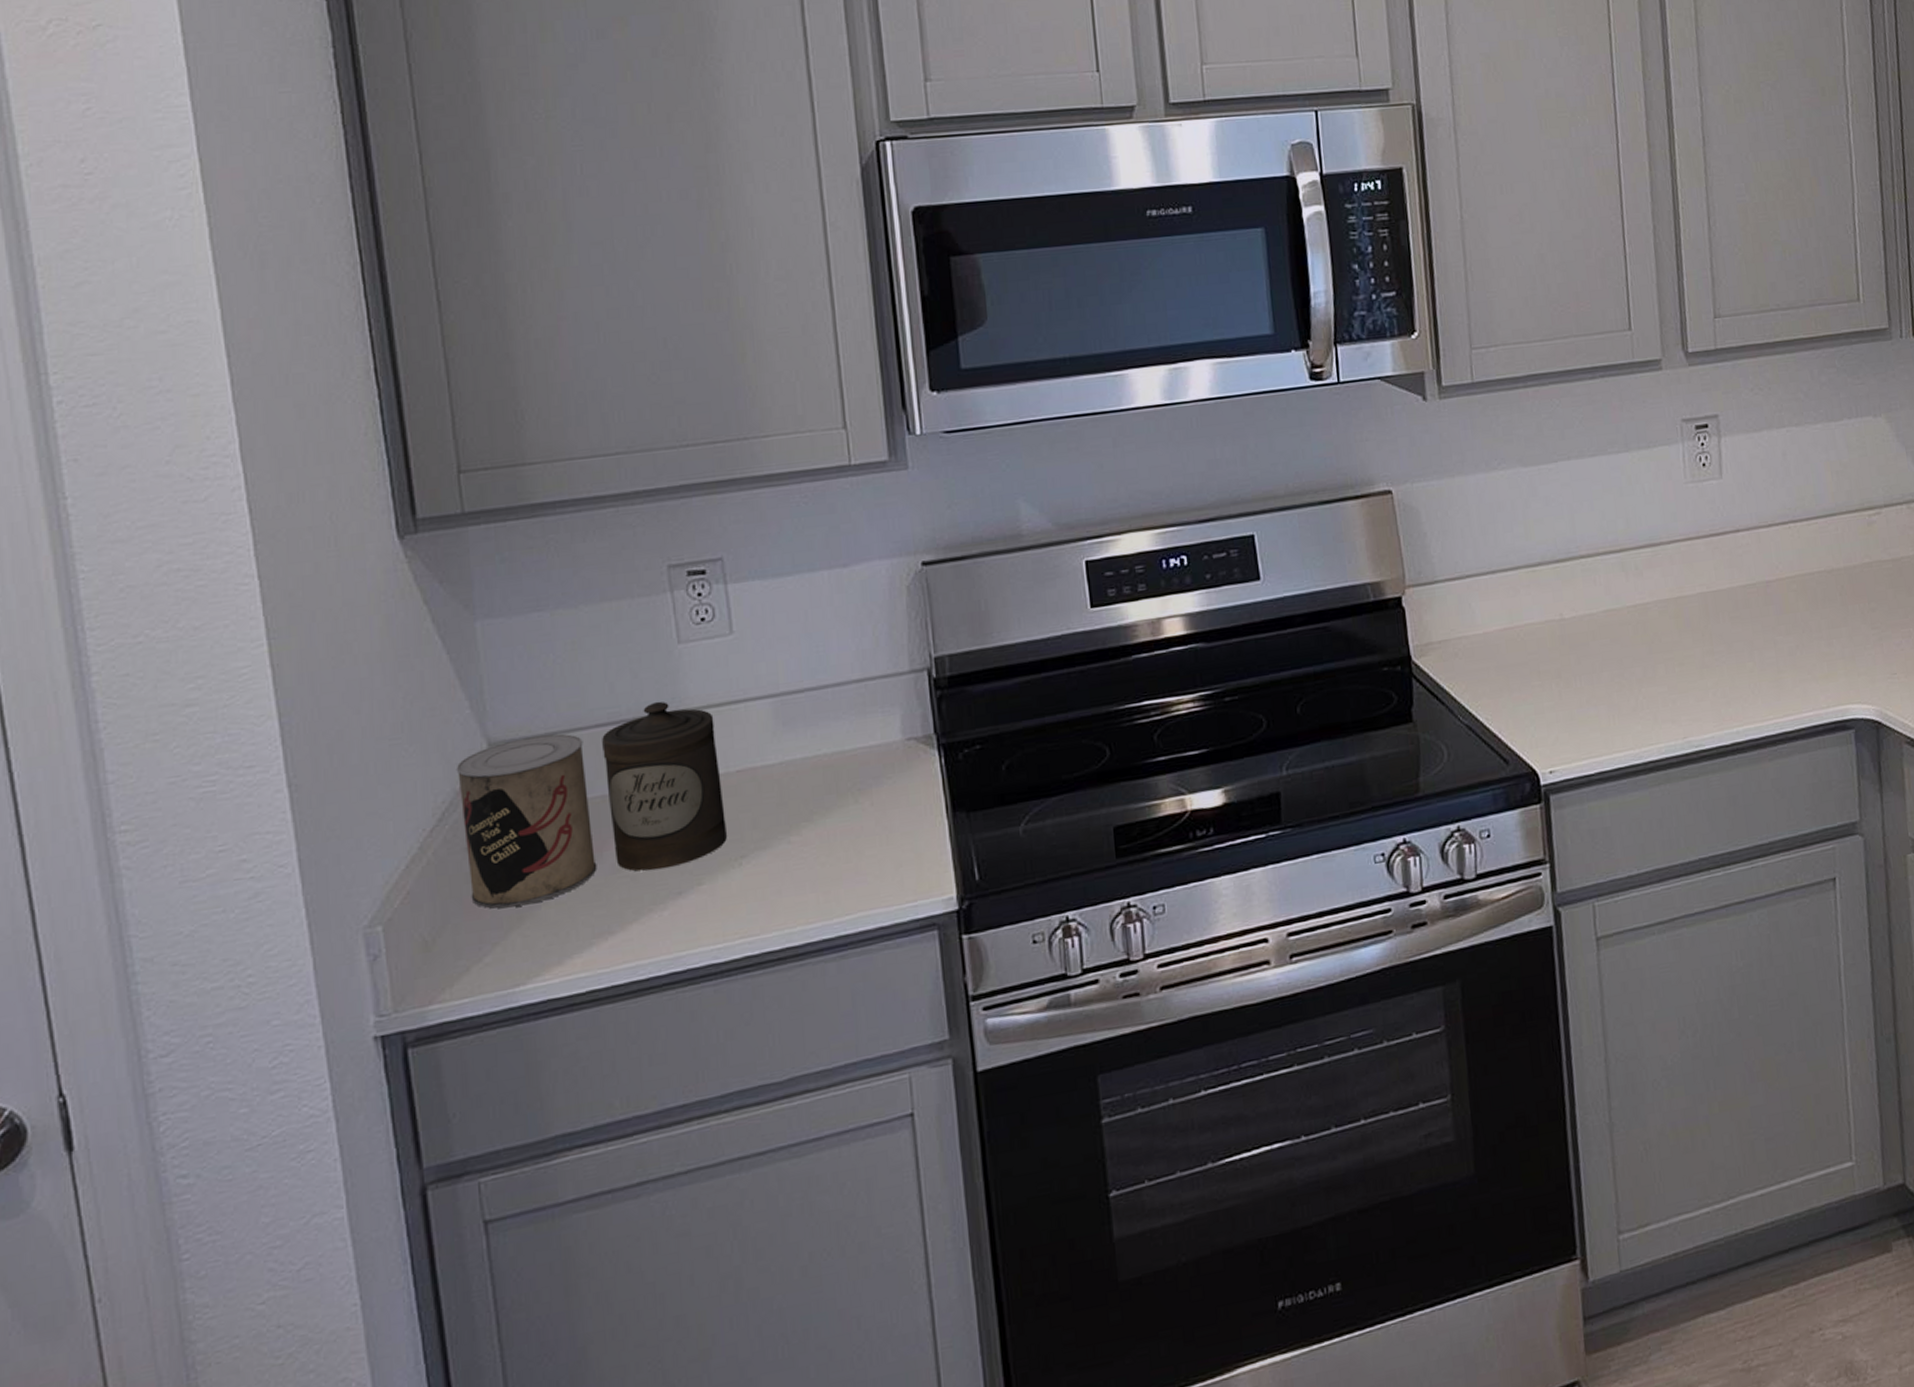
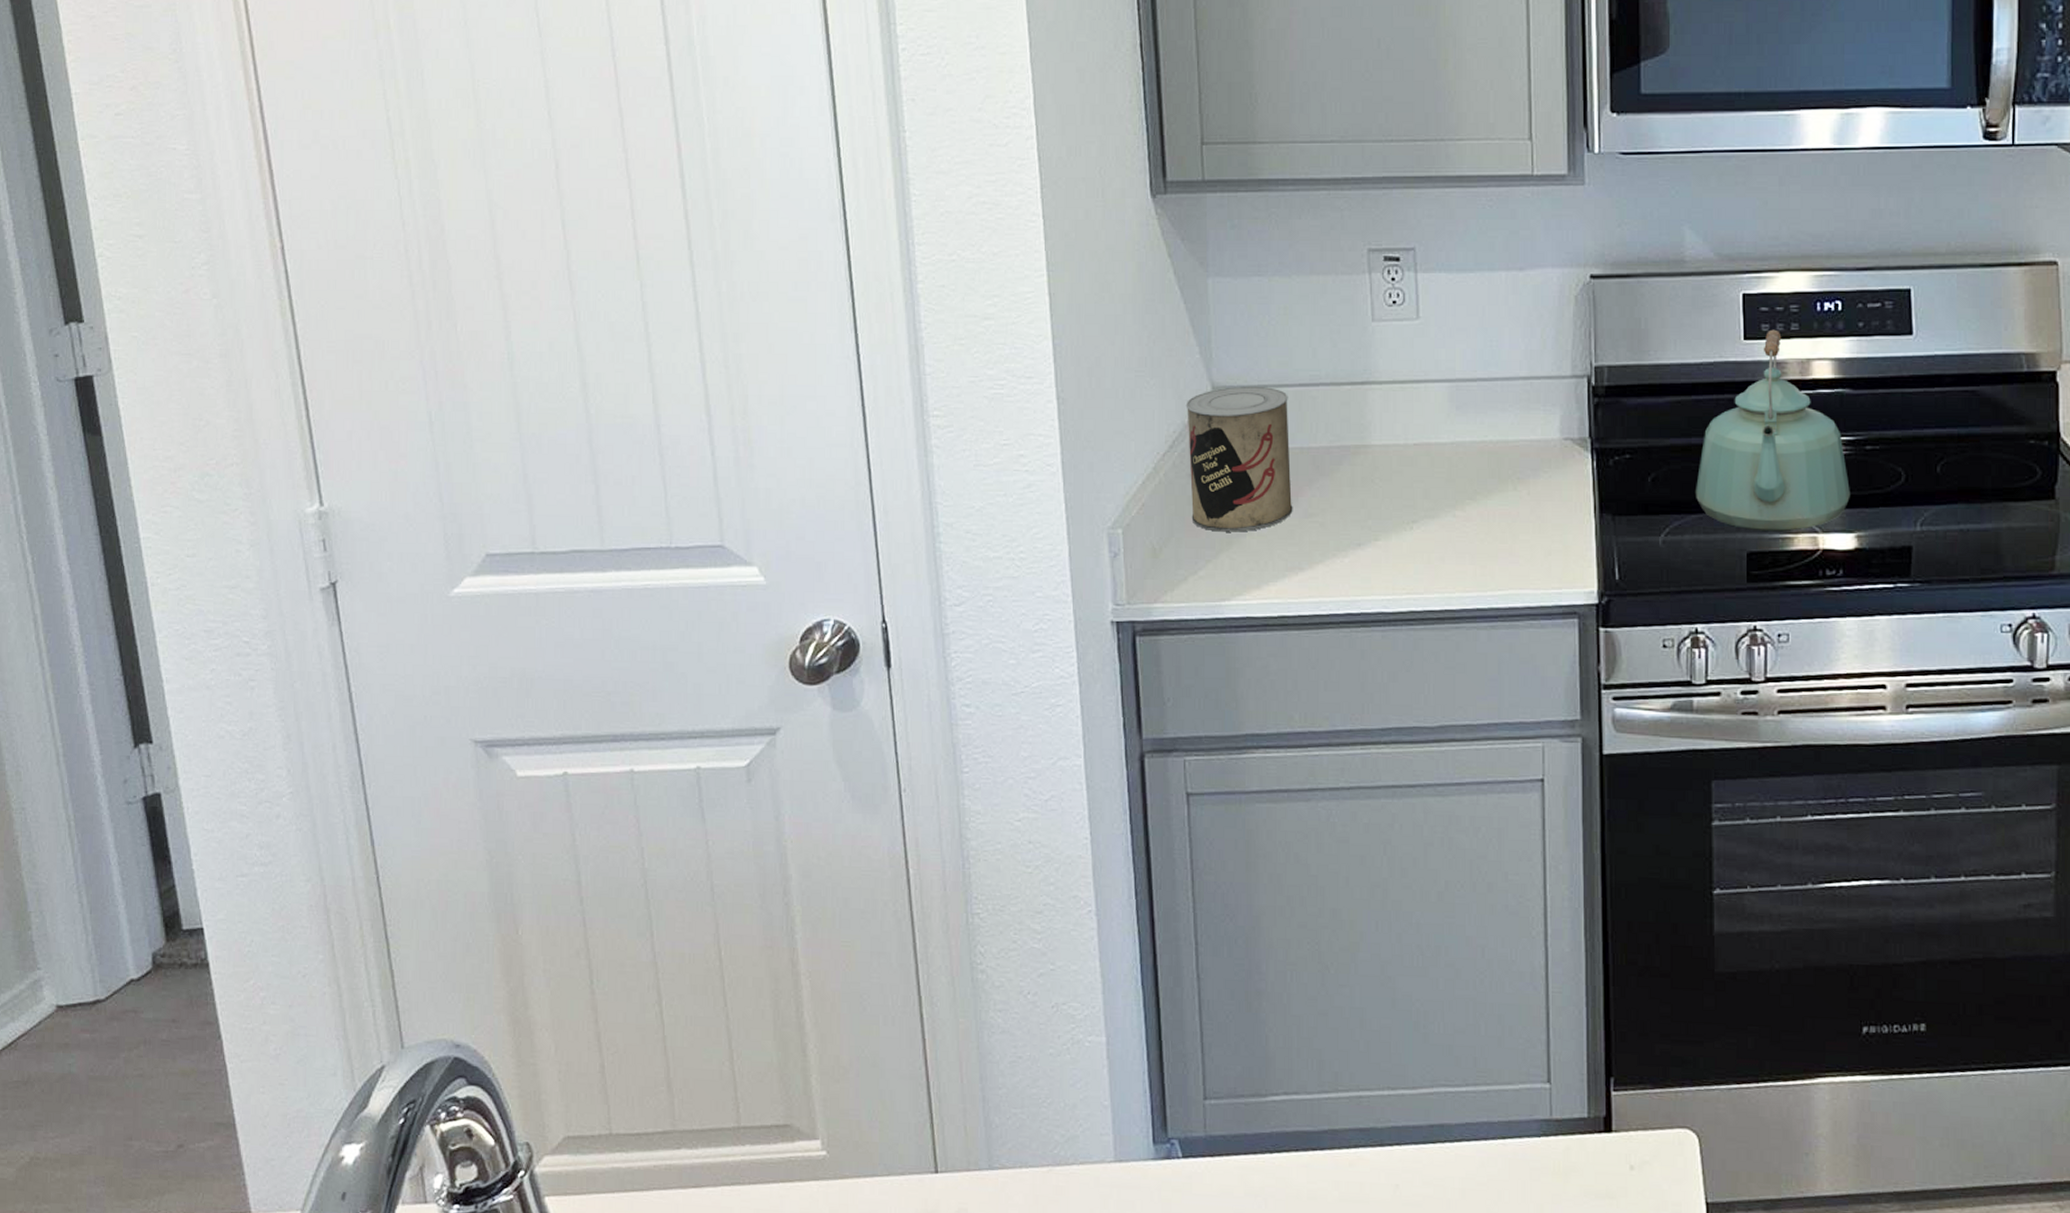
canister: present [602,701,727,872] -> none [1304,371,1402,521]
kettle: none [1053,593,1214,804] -> present [1696,329,1850,532]

